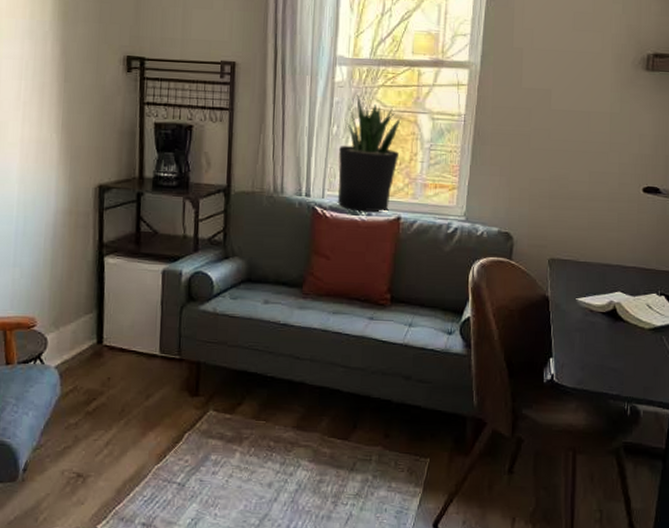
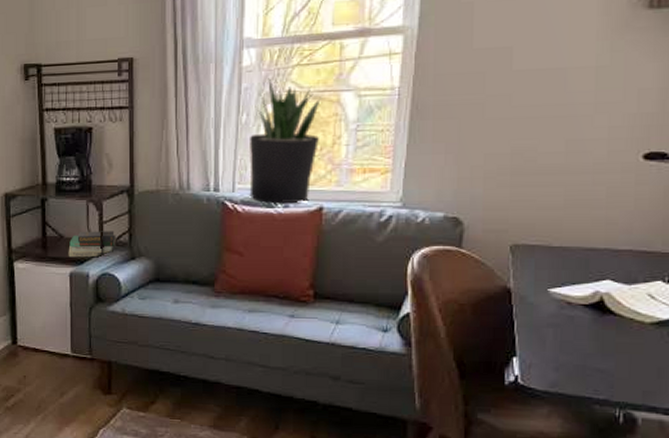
books: none [162,228,211,255] -> present [68,231,116,258]

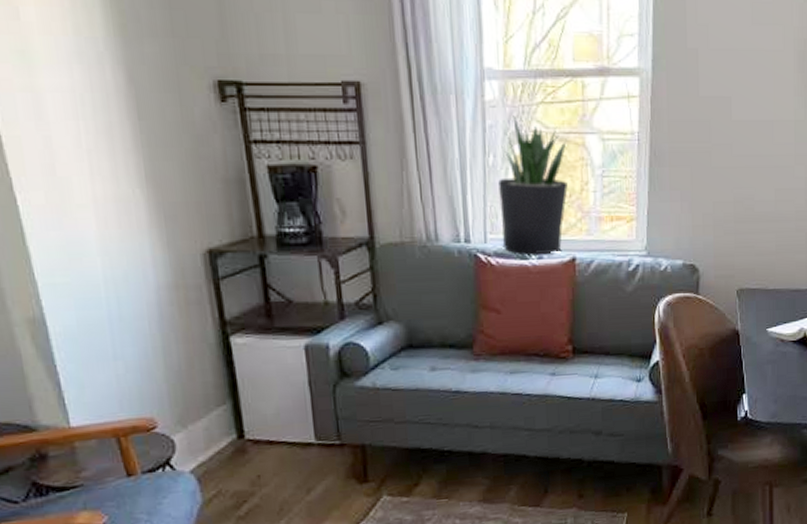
books: present [68,231,116,258] -> none [300,292,358,327]

